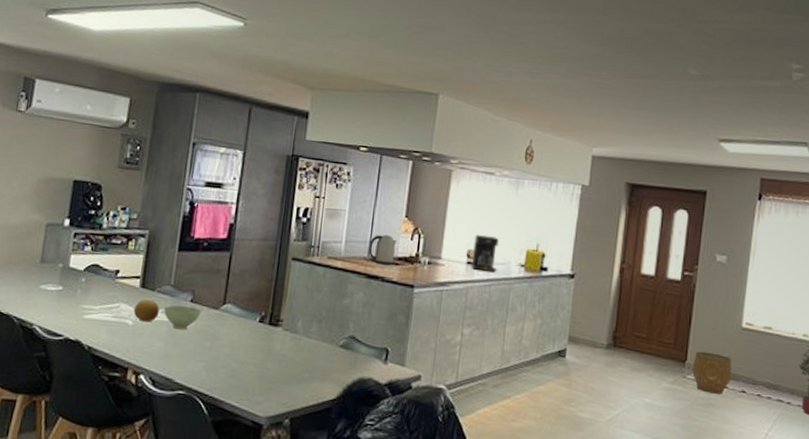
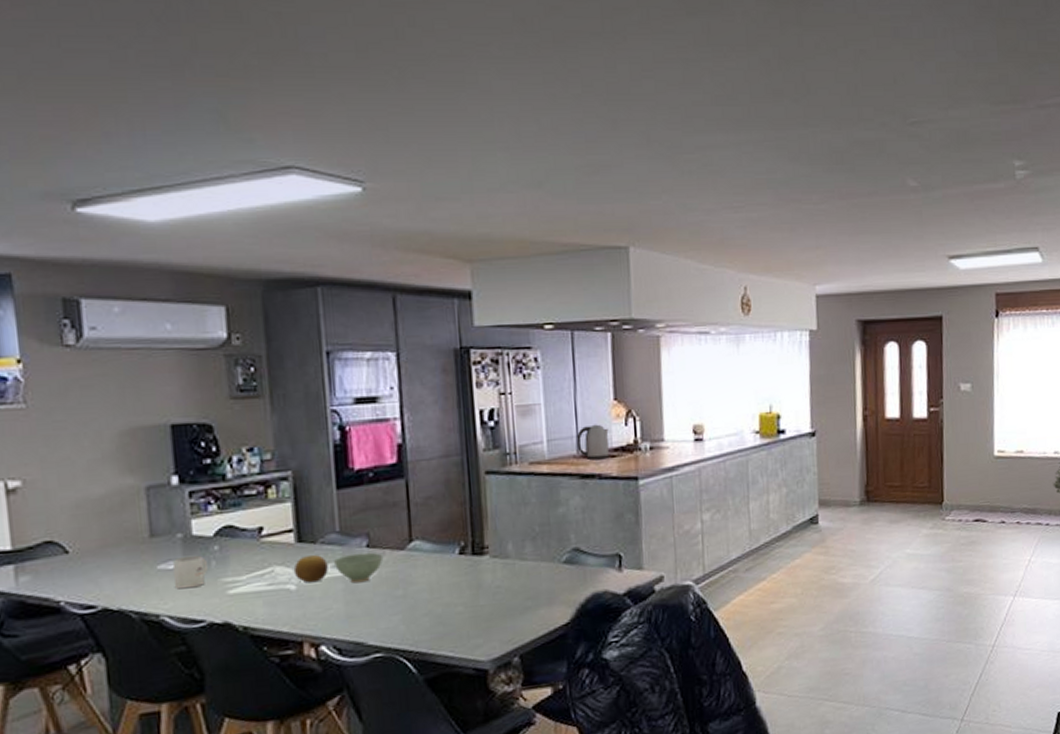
mug: none [48,282,75,308] -> present [172,555,208,590]
coffee maker: present [471,234,499,273] -> none [699,404,729,446]
basket: present [692,351,732,394] -> none [950,488,990,531]

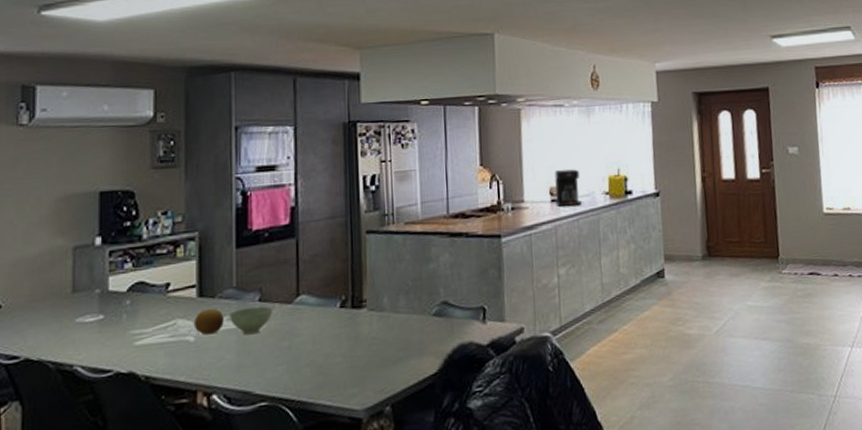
mug: present [172,555,208,590] -> none [88,309,119,341]
kettle: present [577,424,609,461] -> none [447,187,475,220]
coffee maker: none [699,404,729,446] -> present [555,169,582,206]

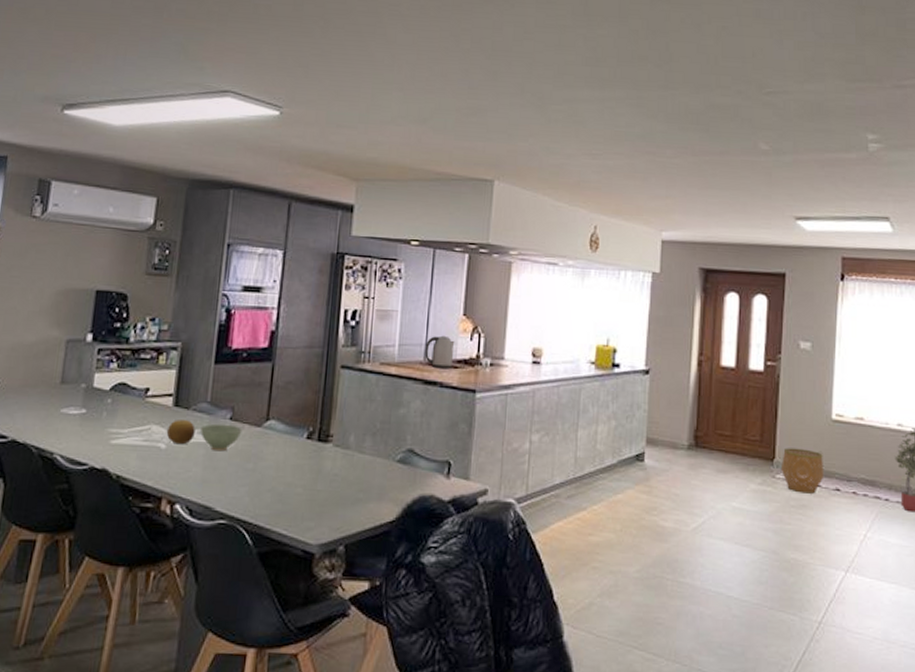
kettle: none [447,187,475,220] -> present [425,335,455,370]
coffee maker: present [555,169,582,206] -> none [537,331,566,372]
basket: none [785,243,823,284] -> present [782,448,824,494]

